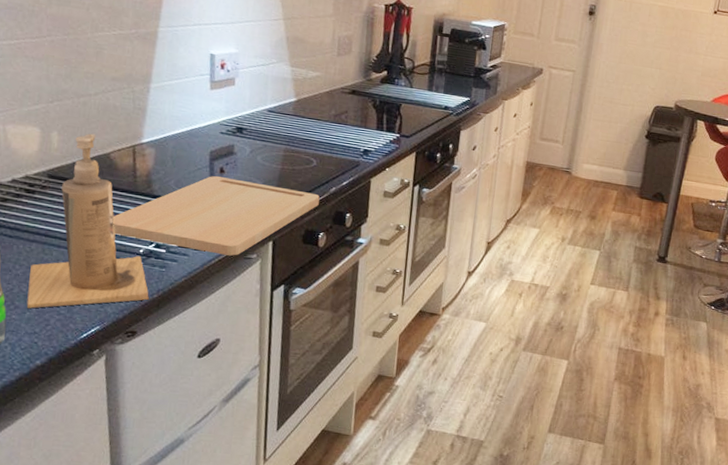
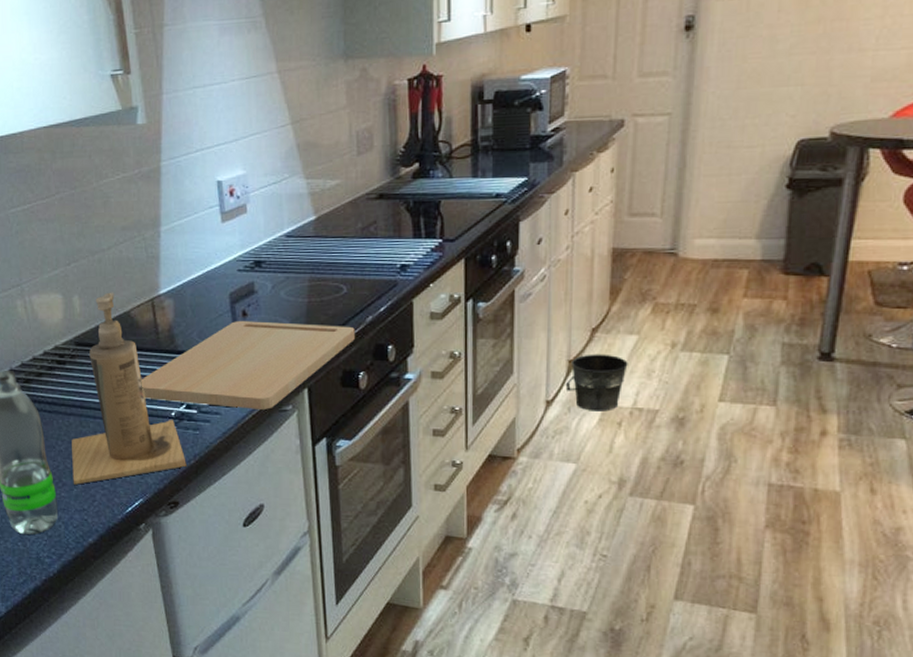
bucket: none [483,239,531,284] -> present [565,354,628,412]

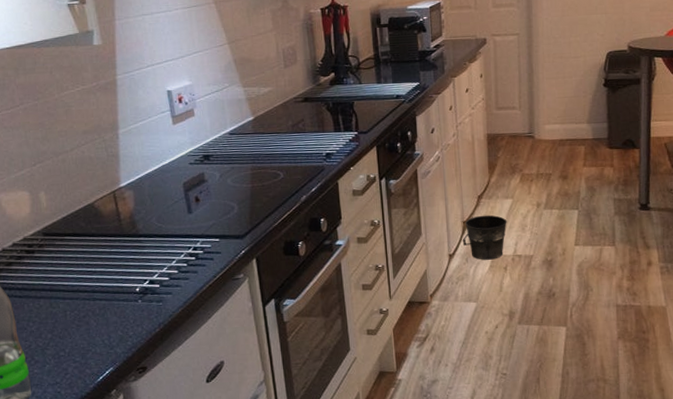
soap dispenser: present [72,292,186,485] -> none [42,187,152,361]
cutting board: present [141,321,355,410] -> none [106,205,293,280]

